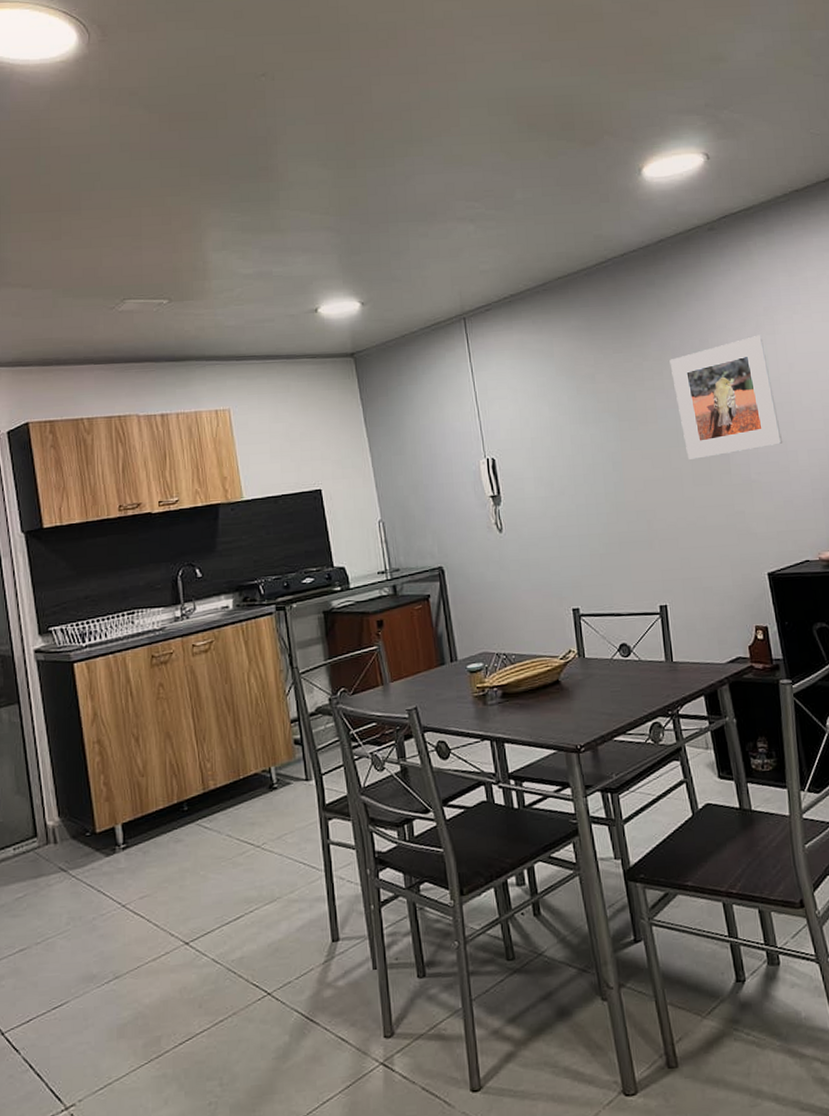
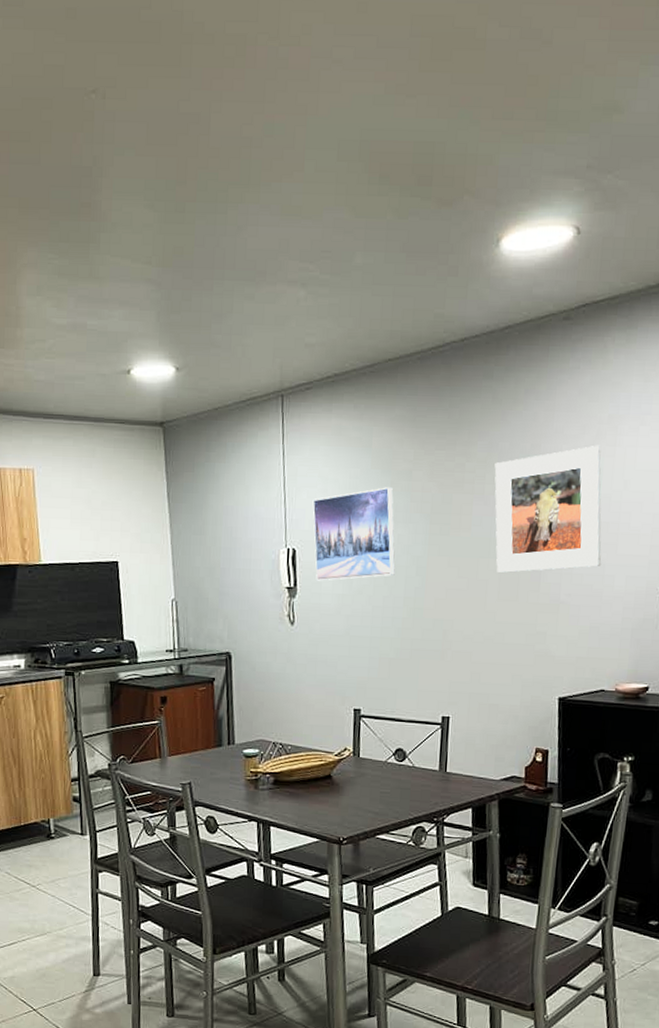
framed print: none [505,391,593,487] -> present [312,487,396,581]

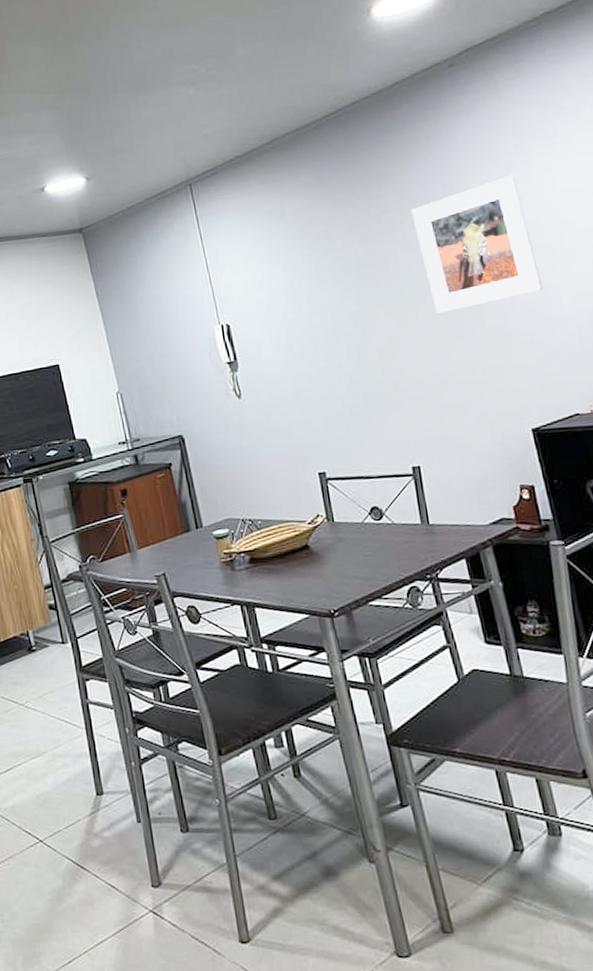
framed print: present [312,487,396,581] -> none [237,250,333,351]

